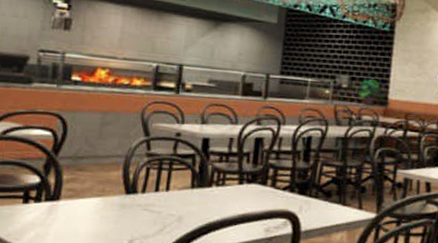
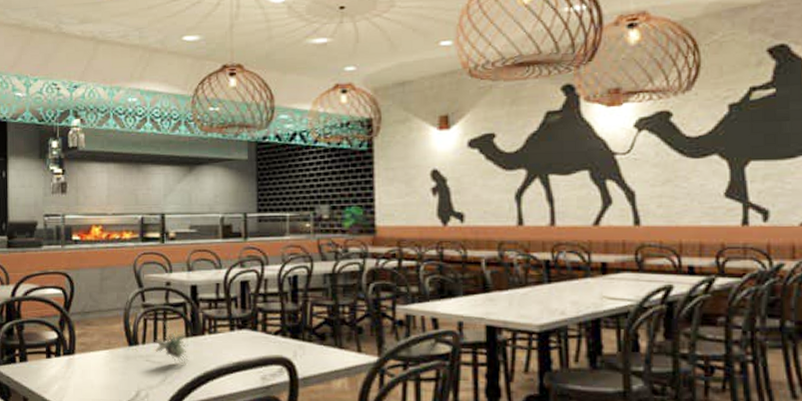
succulent plant: none [155,171,193,215] -> present [155,321,190,365]

